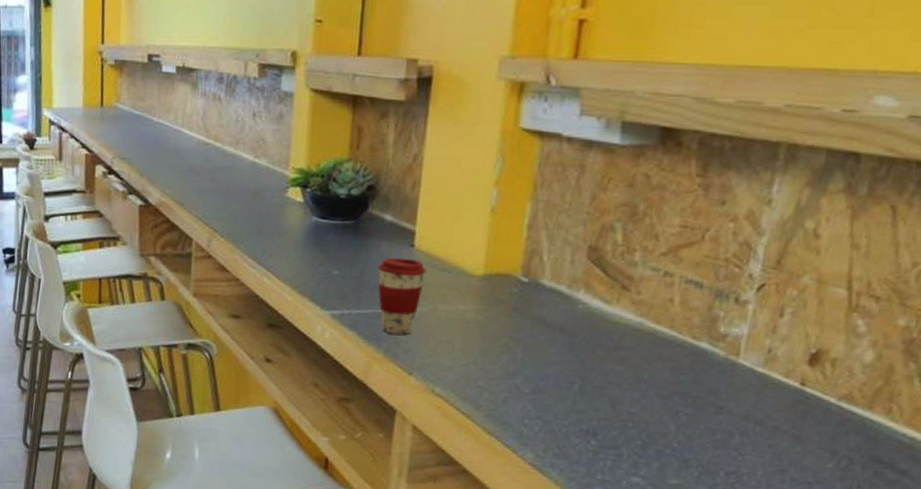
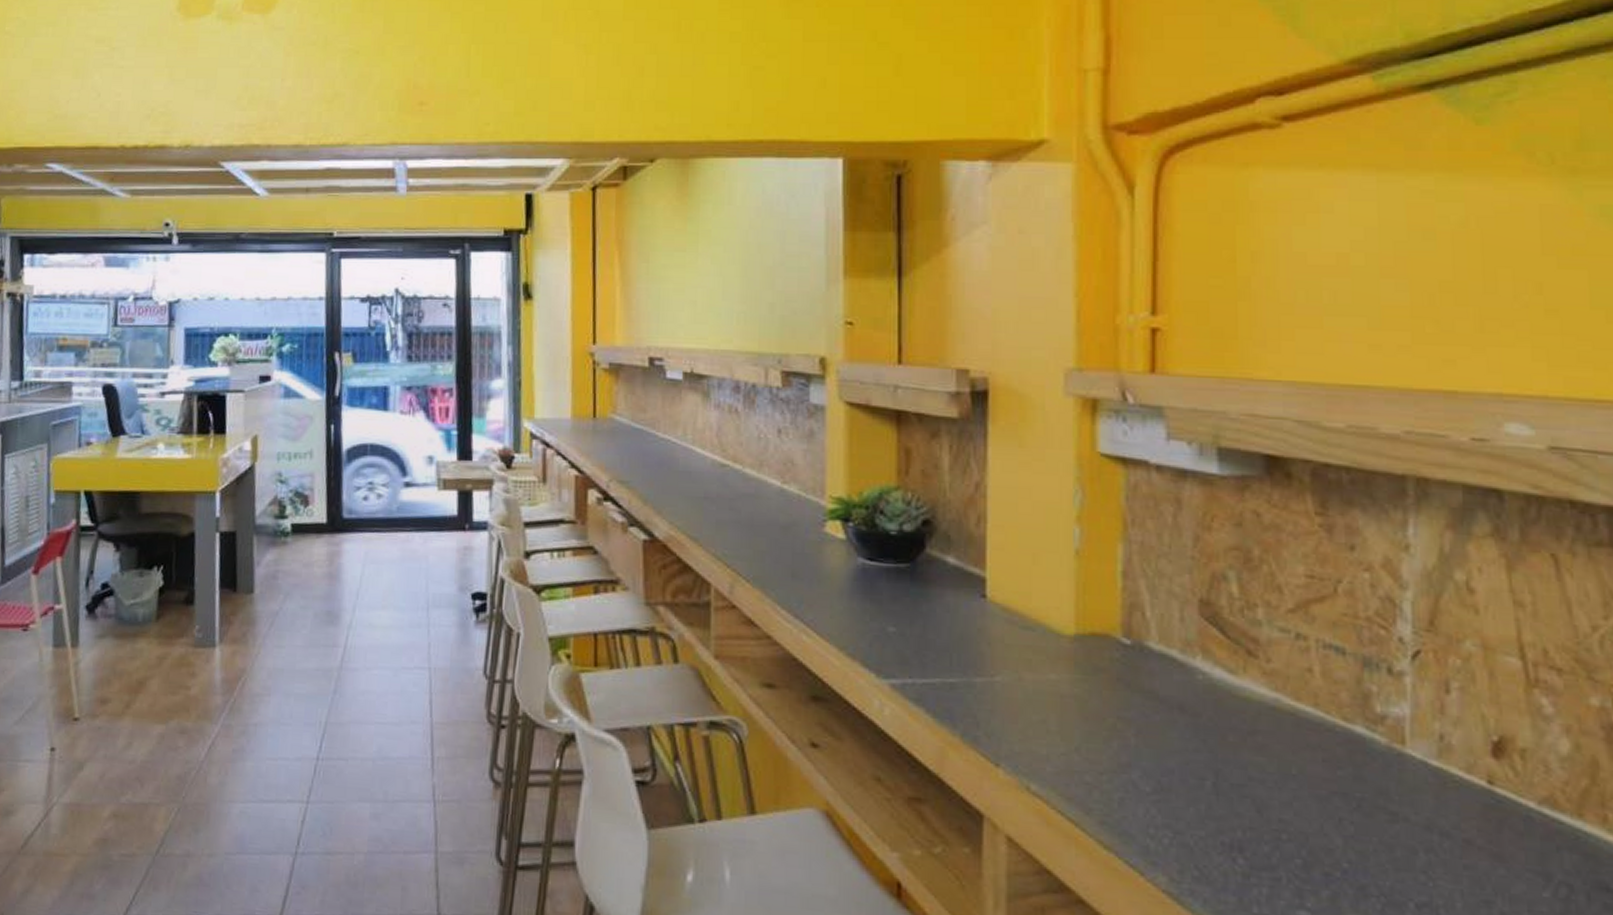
coffee cup: present [377,257,427,335] -> none [943,611,1004,712]

